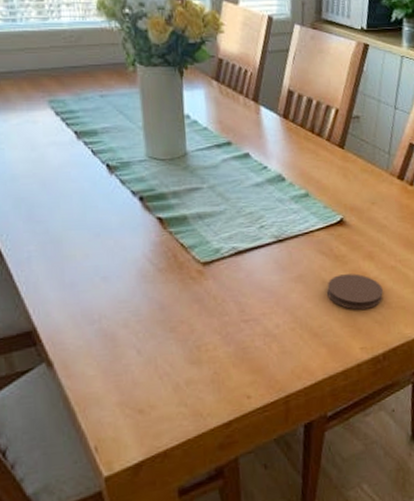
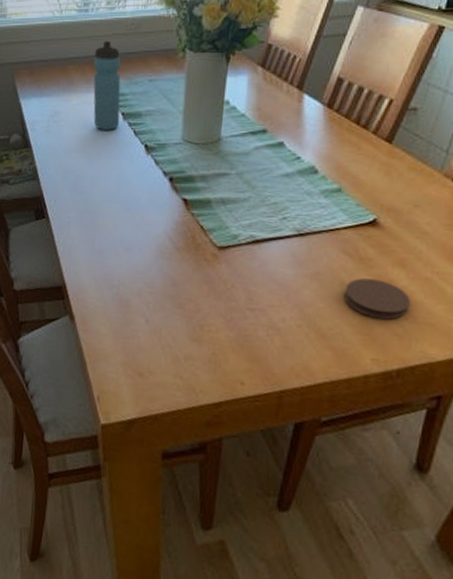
water bottle: none [31,53,74,151] -> present [93,40,121,130]

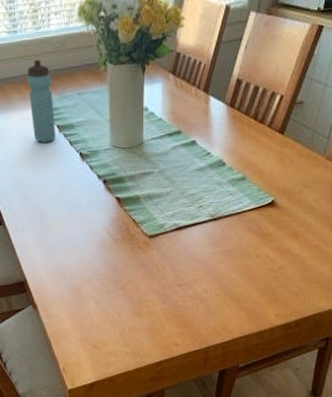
coaster: present [344,278,410,320] -> none [252,250,303,282]

